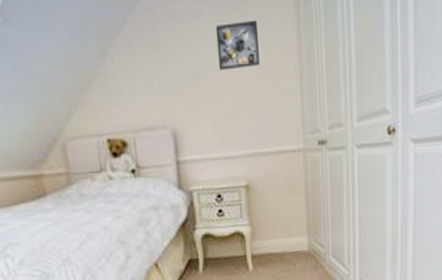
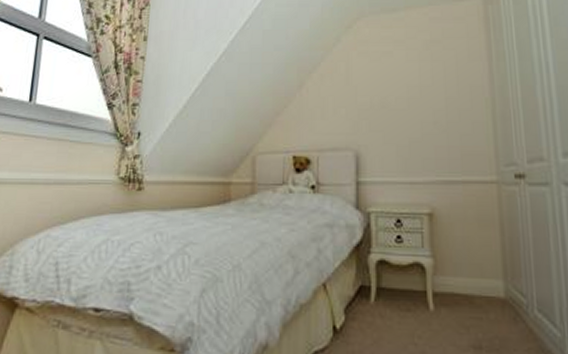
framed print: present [215,20,259,70] -> none [404,59,448,101]

